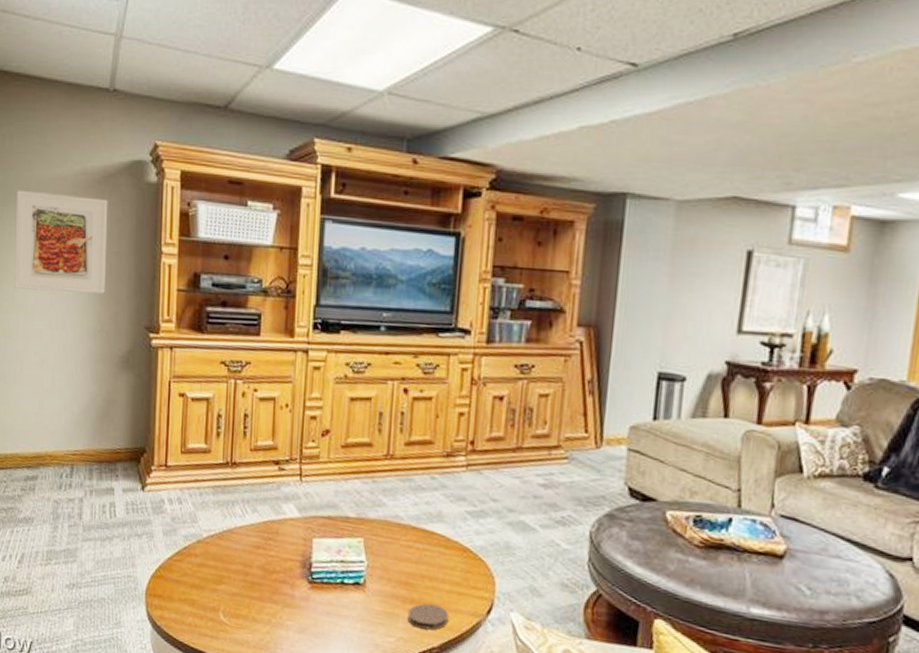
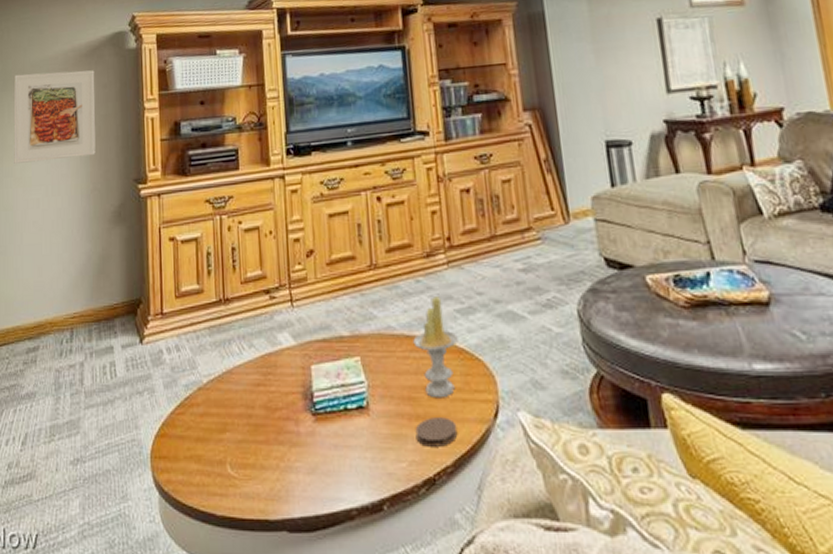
candle: none [419,495,466,589] -> present [413,296,459,399]

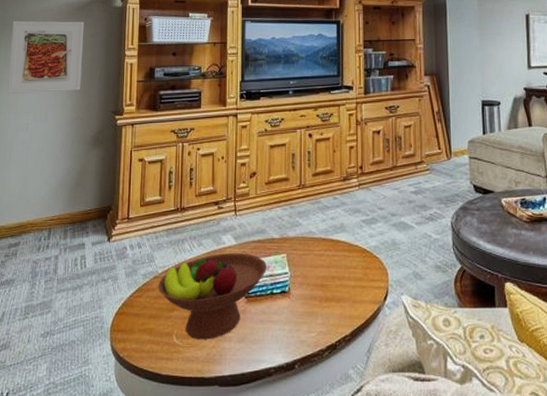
fruit bowl: none [204,356,337,470] -> present [158,253,267,340]
candle: present [413,296,459,399] -> none [328,210,363,286]
coaster: present [415,417,458,447] -> none [324,299,356,321]

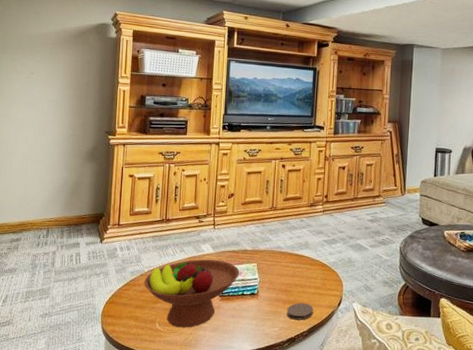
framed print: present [8,20,84,94] -> none [8,42,81,111]
coaster: none [324,299,356,321] -> present [286,303,314,320]

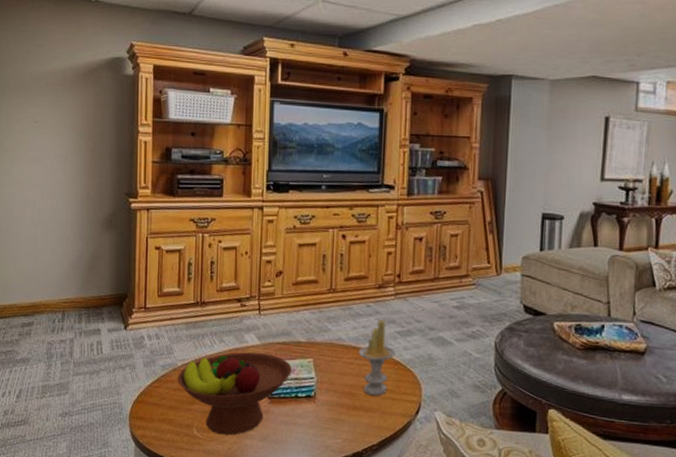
coaster: present [286,303,314,320] -> none [351,409,385,431]
candle: none [293,231,324,292] -> present [358,320,397,396]

